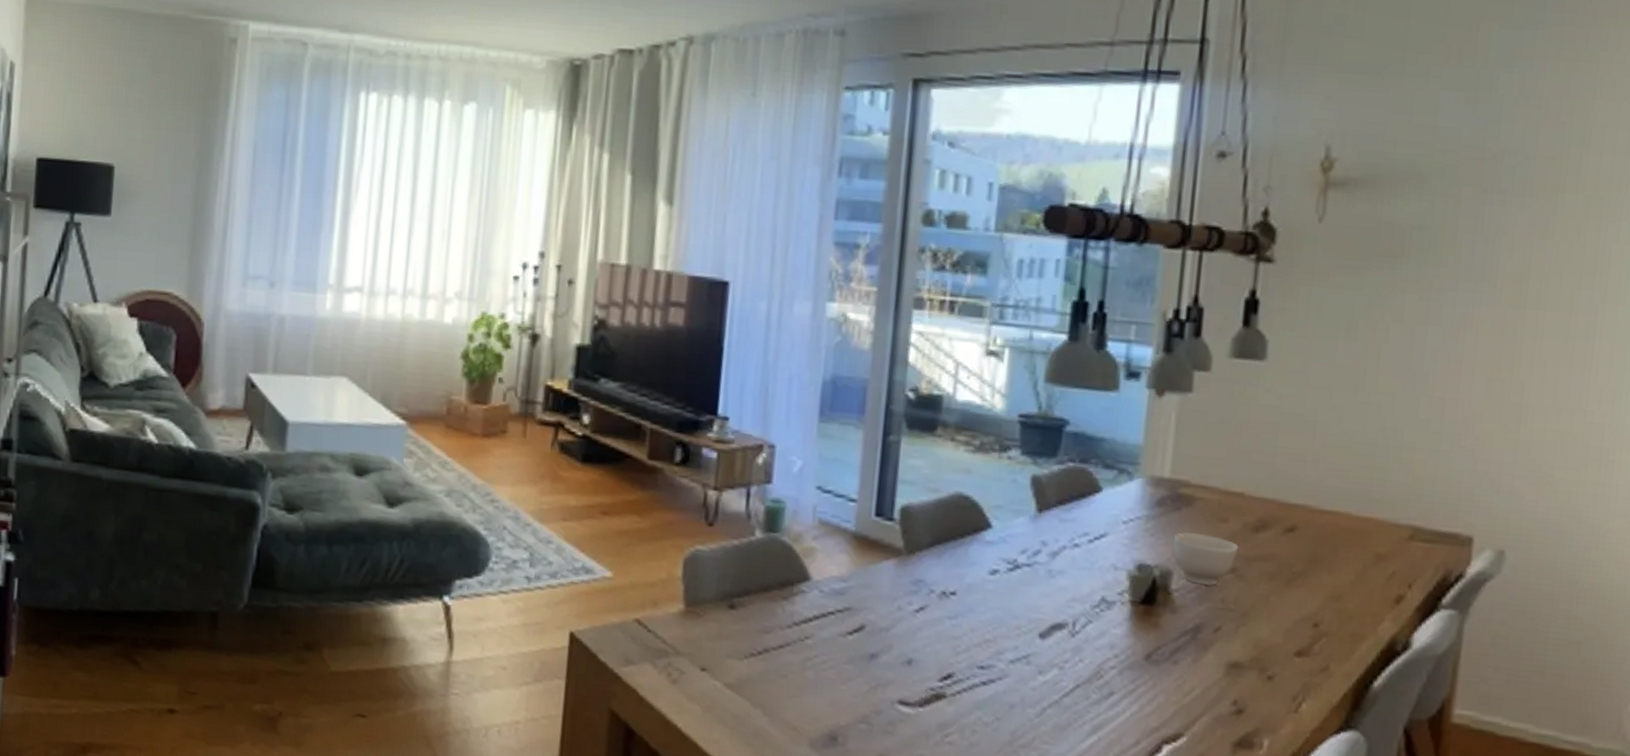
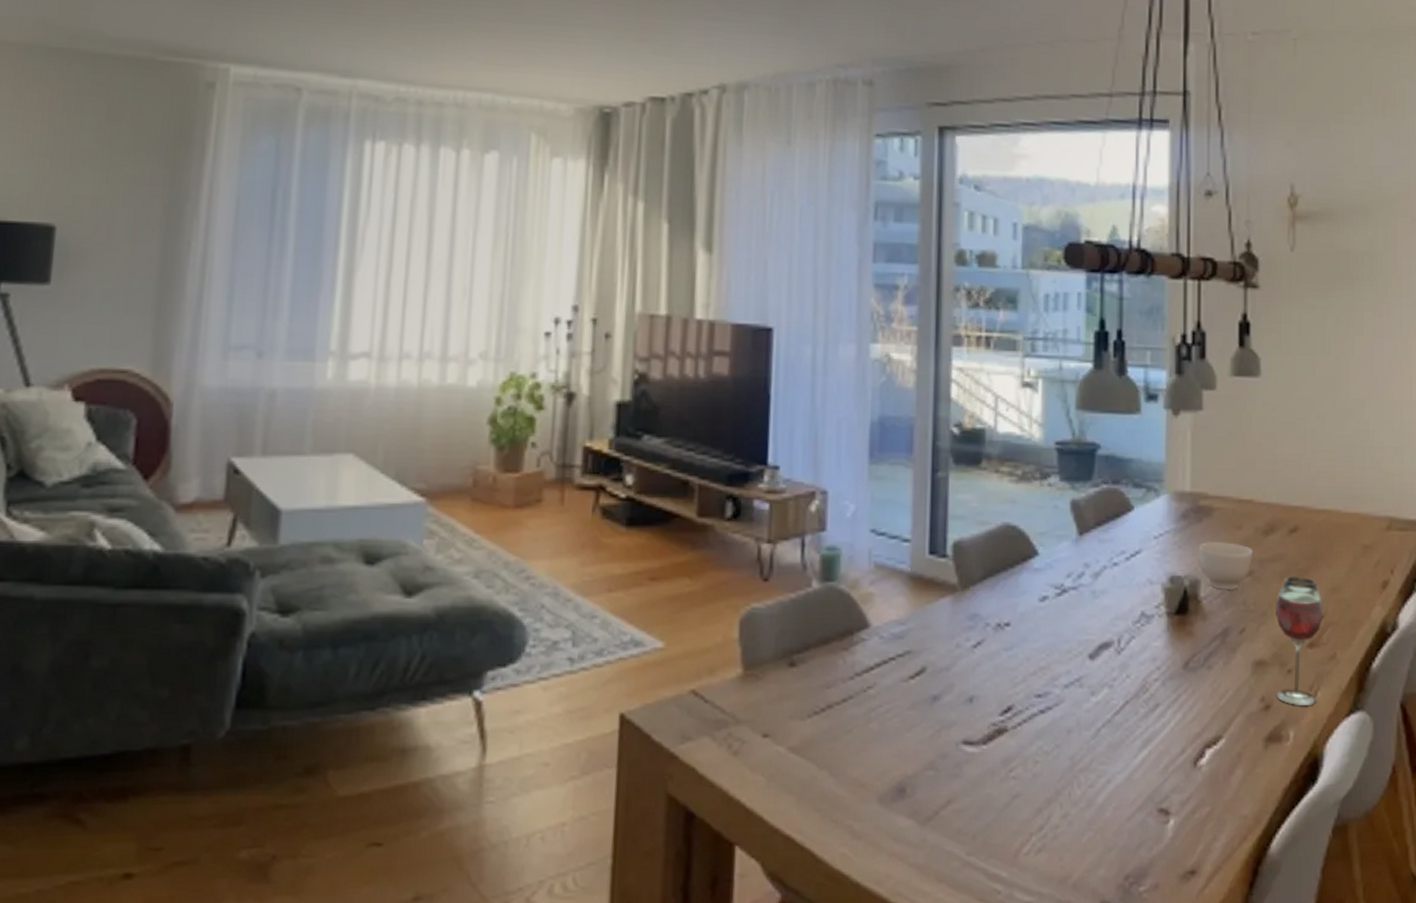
wineglass: none [1251,578,1319,717] -> present [1276,576,1323,705]

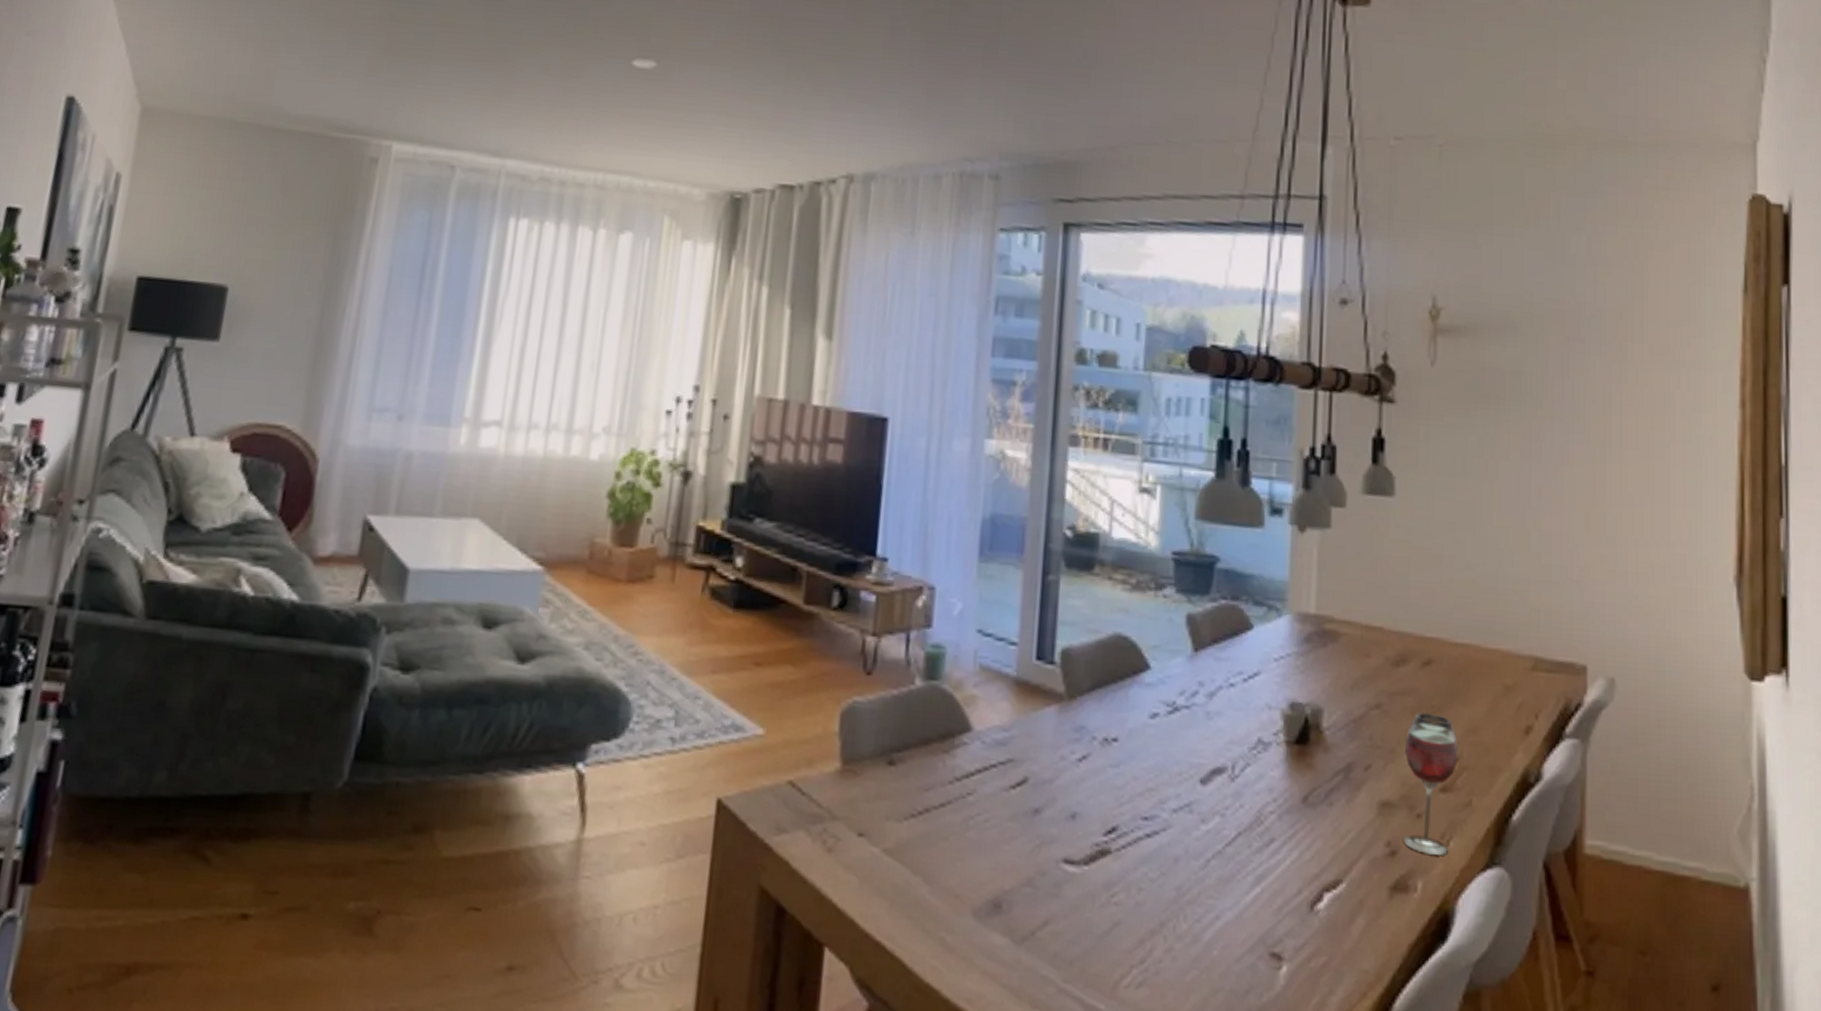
bowl: present [1198,541,1254,591] -> none [1321,669,1382,723]

